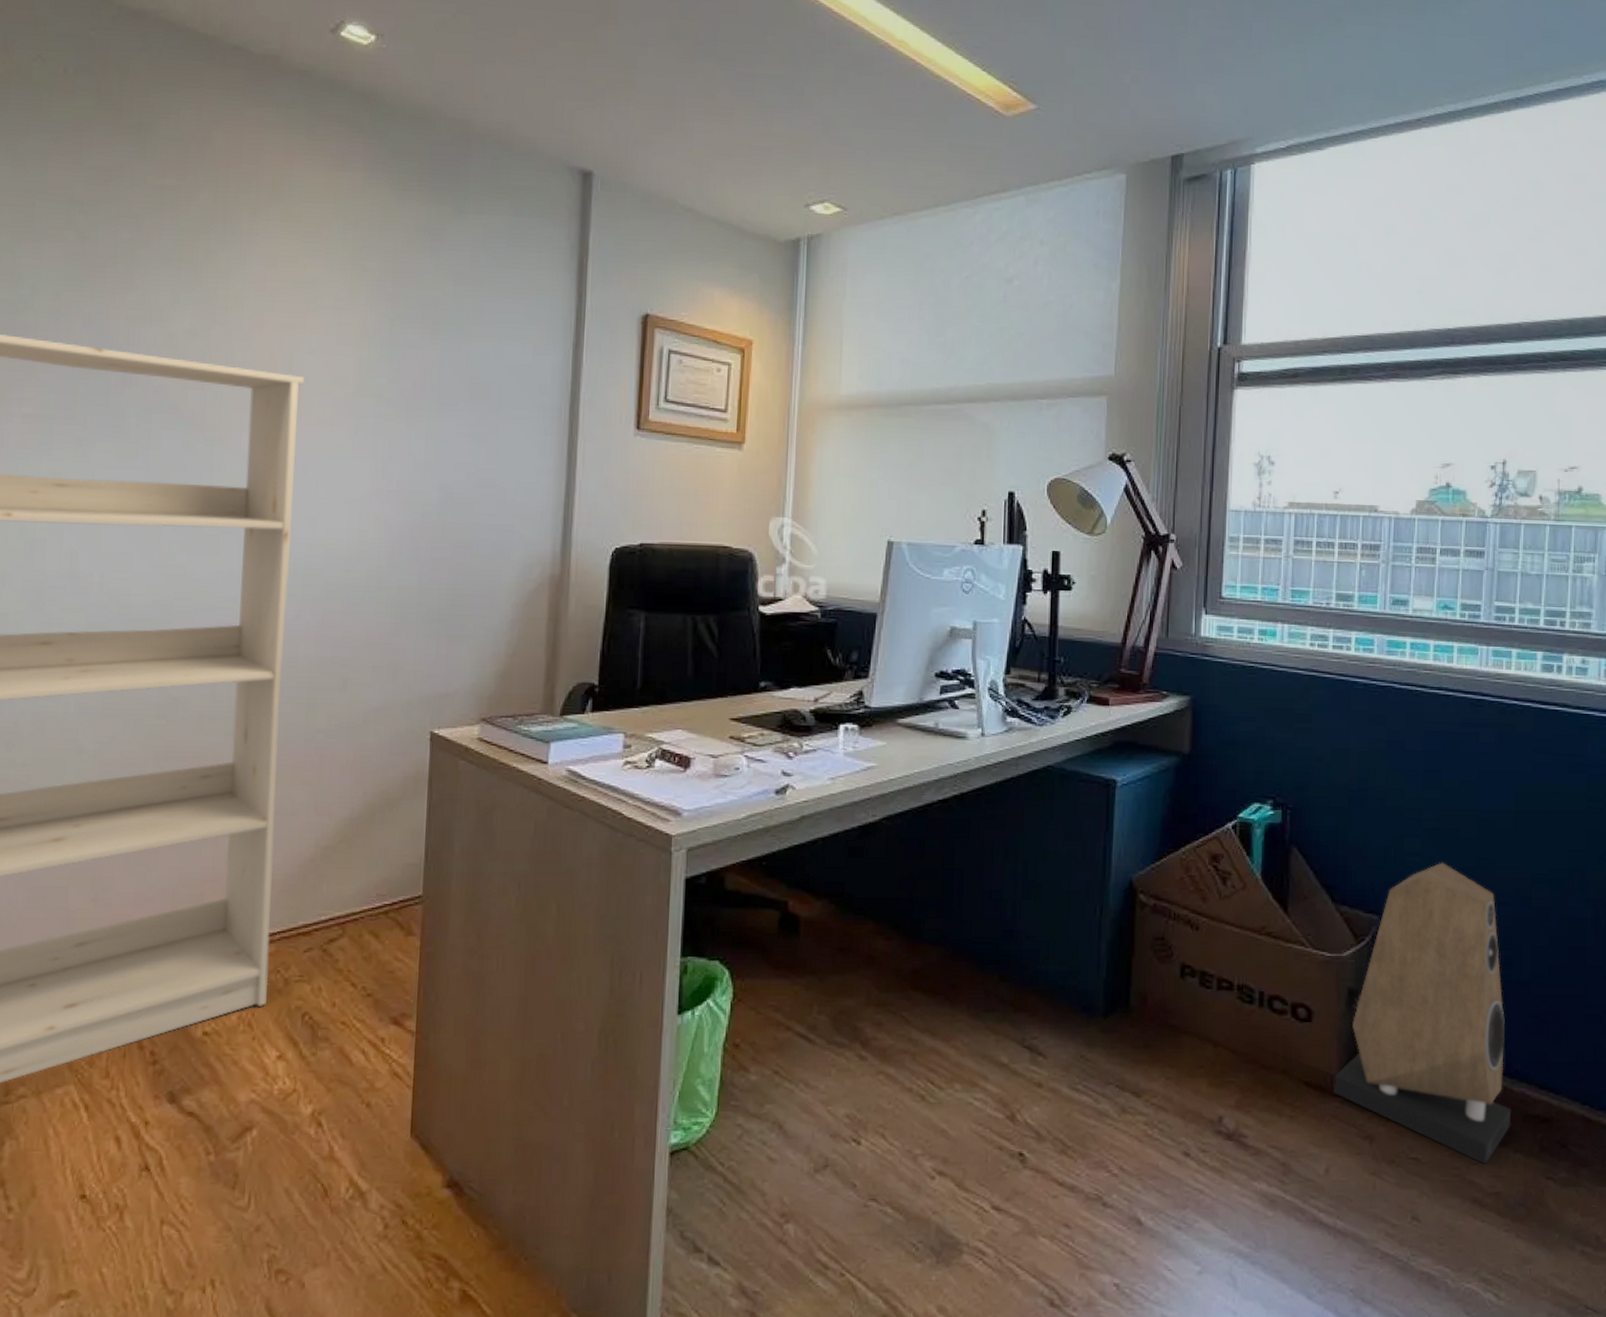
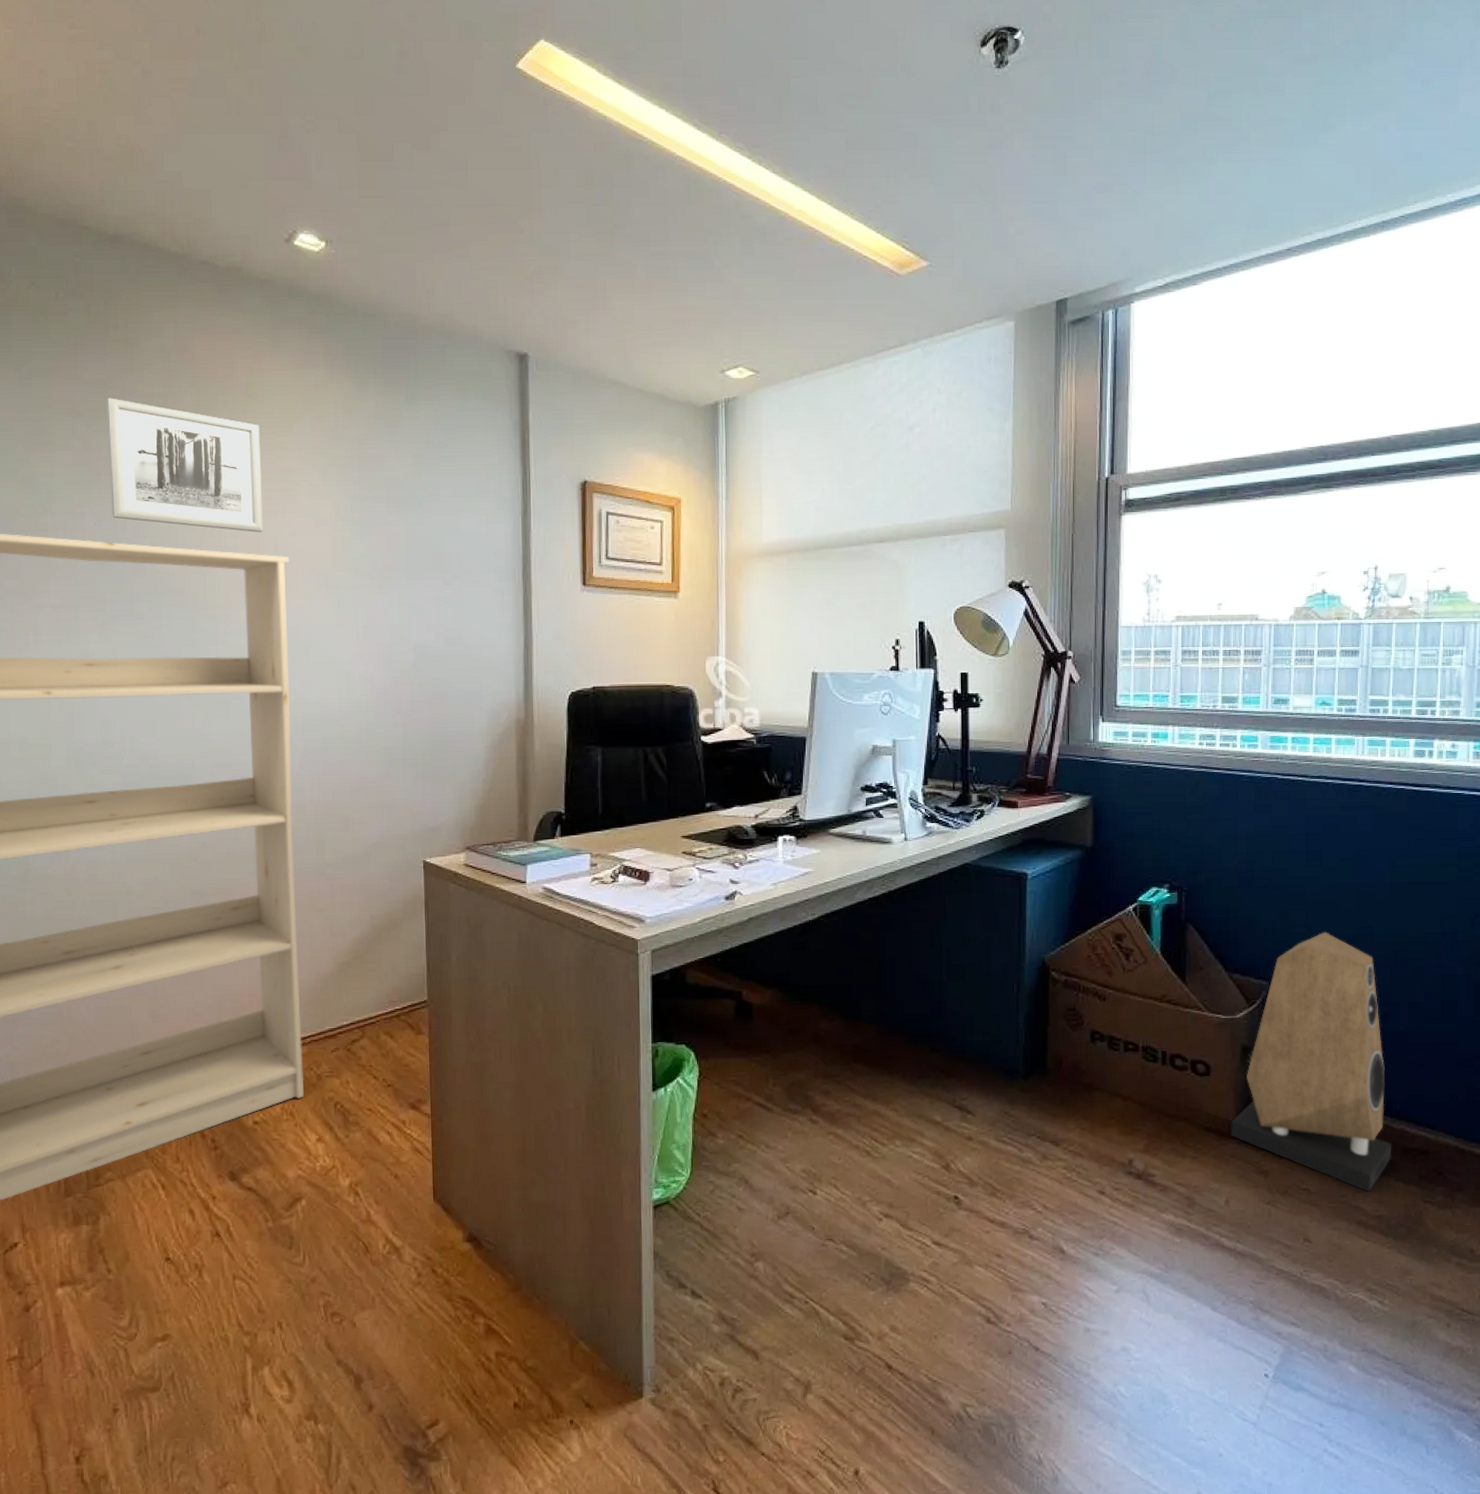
wall art: none [104,187,284,348] -> present [106,398,263,532]

